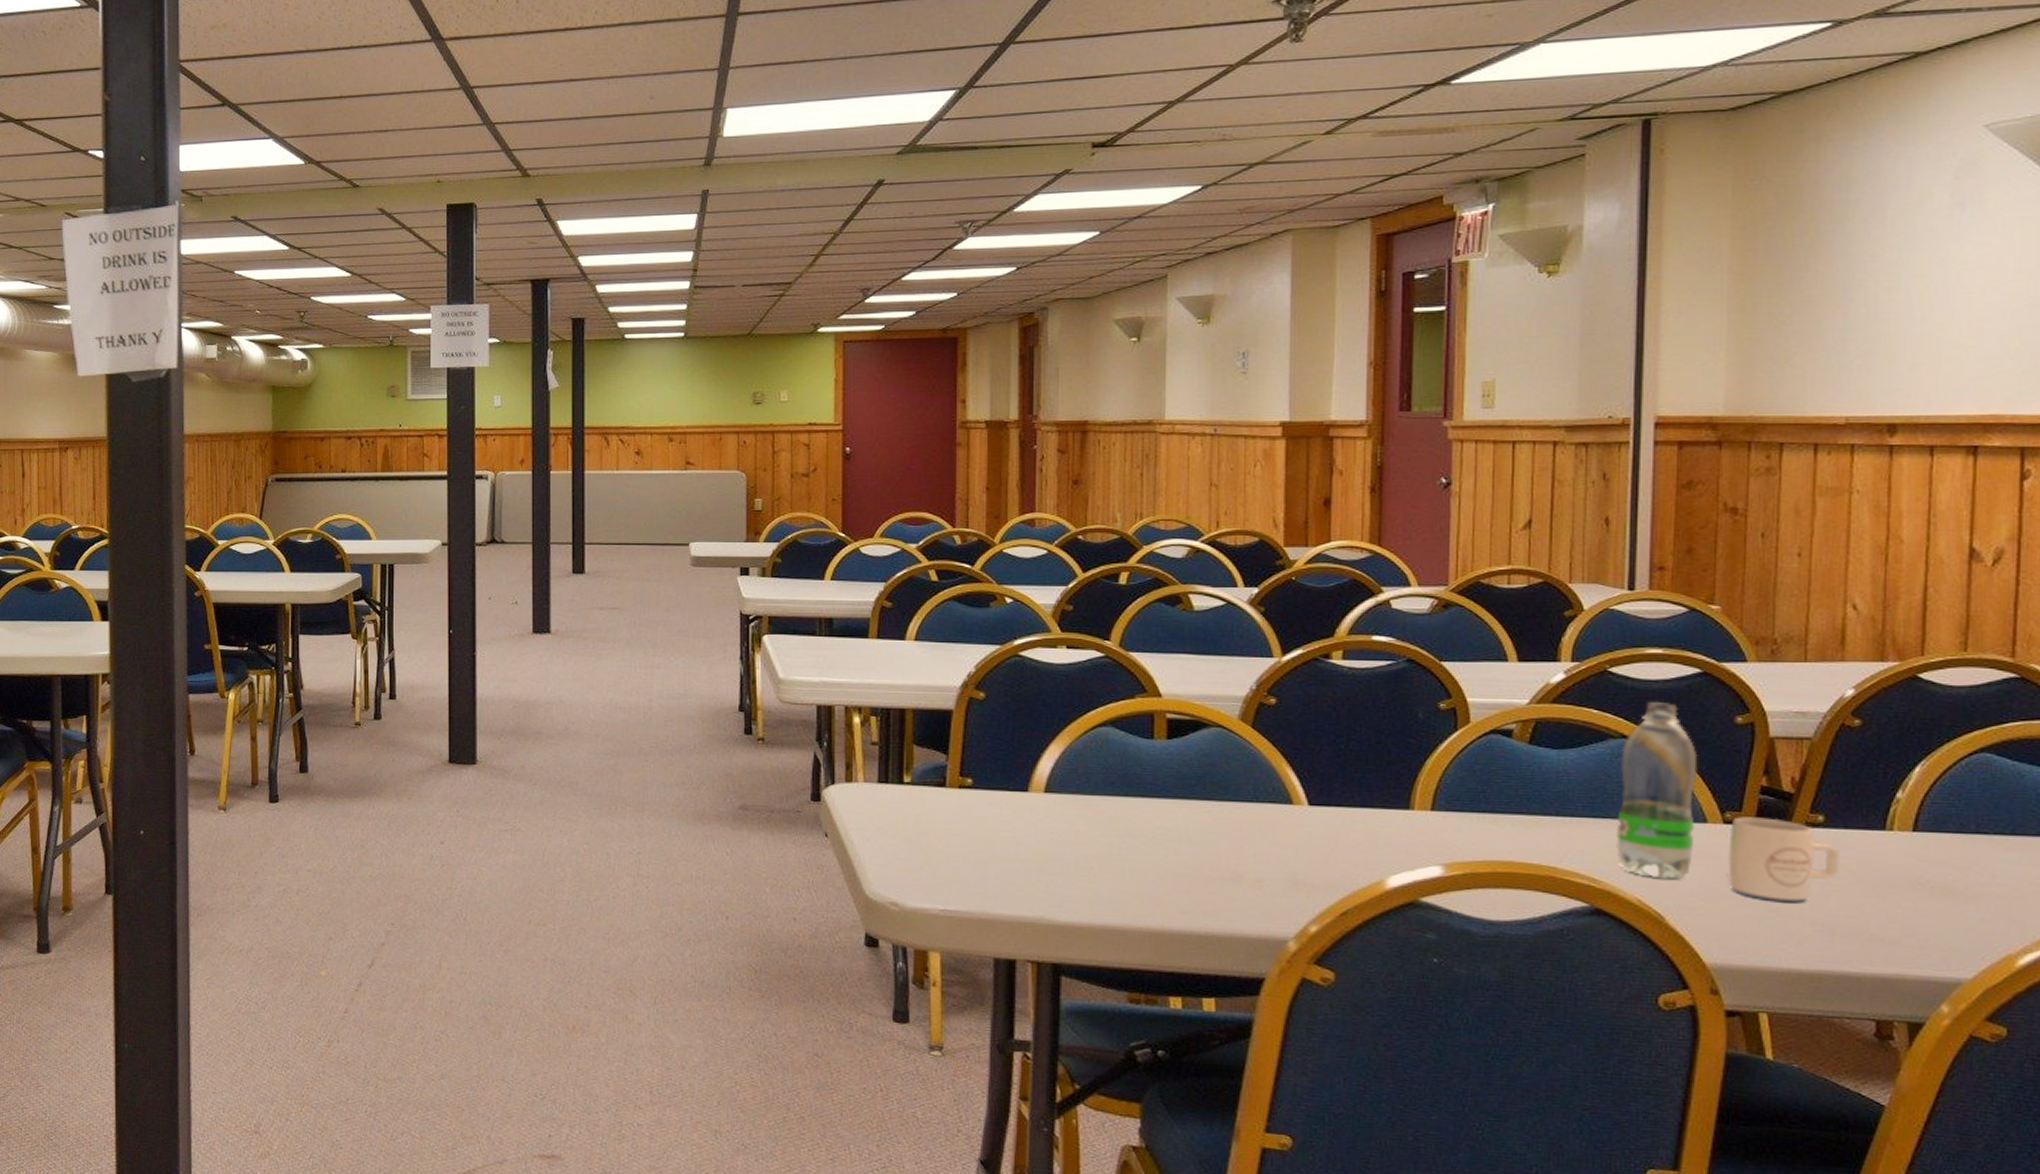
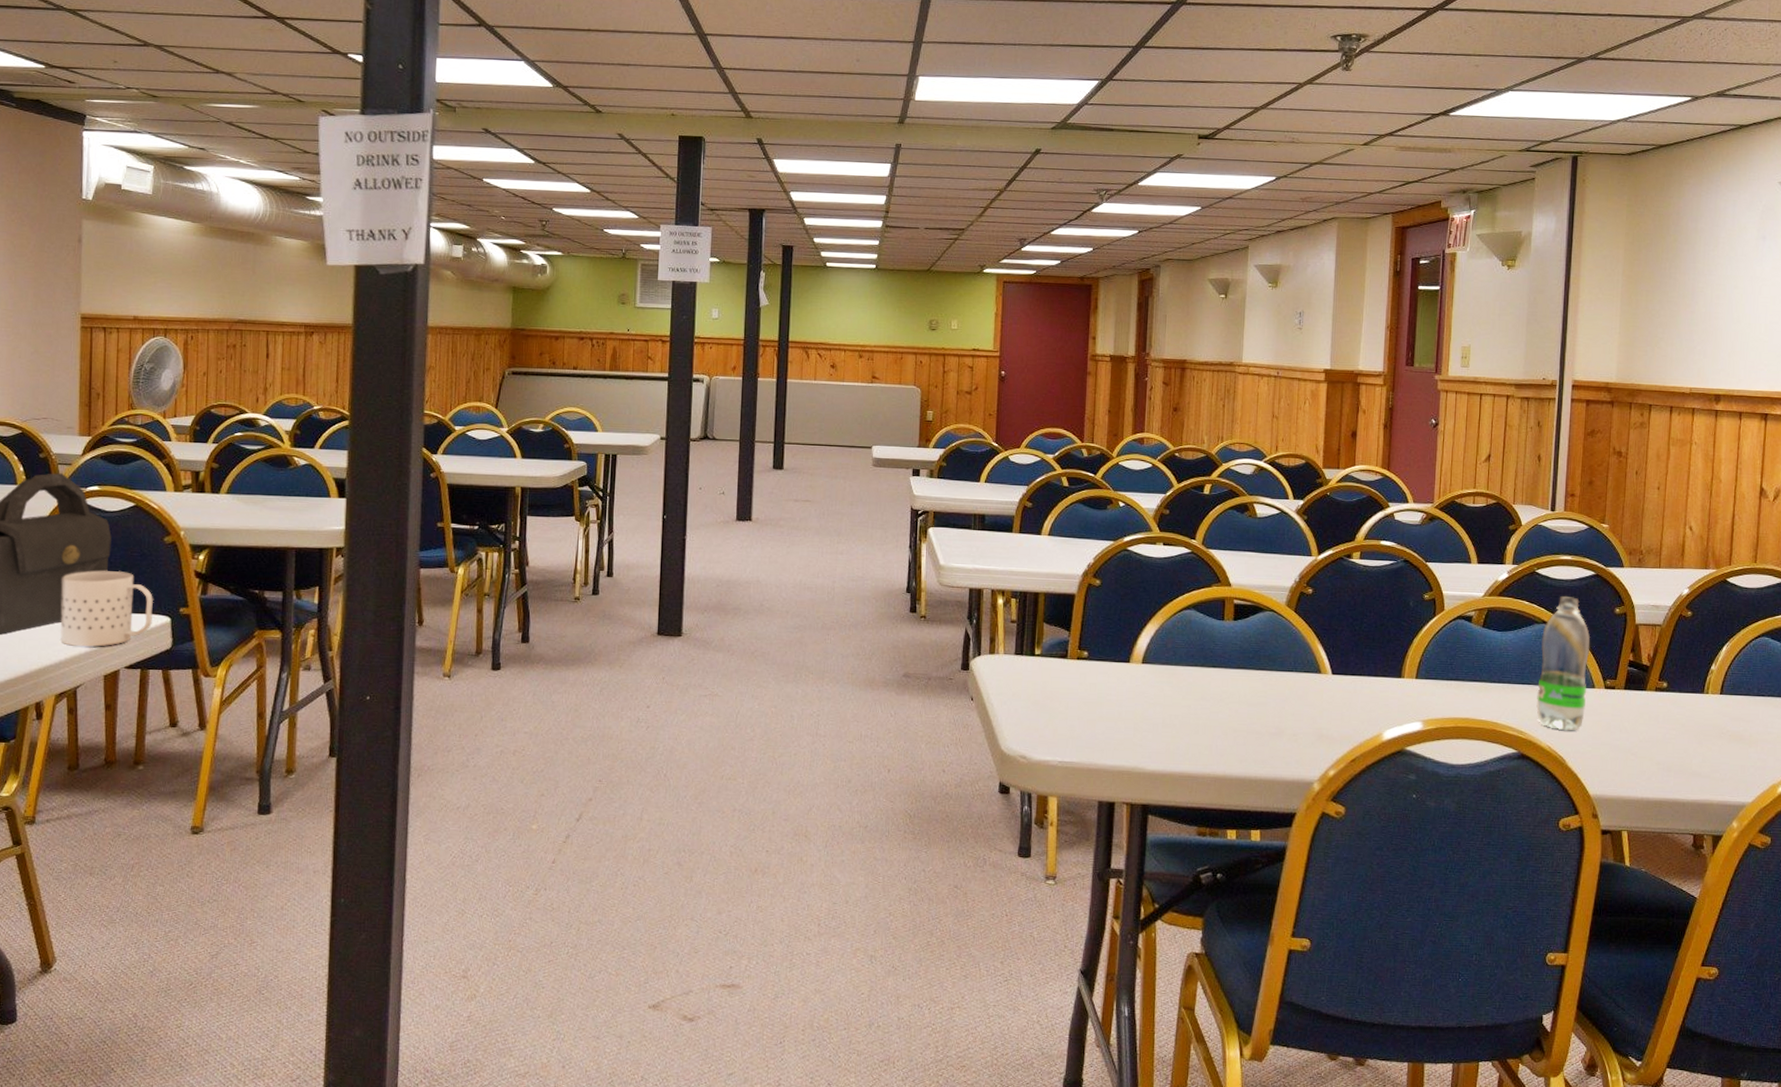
mug: present [1728,817,1839,903] -> none [1606,683,1675,748]

